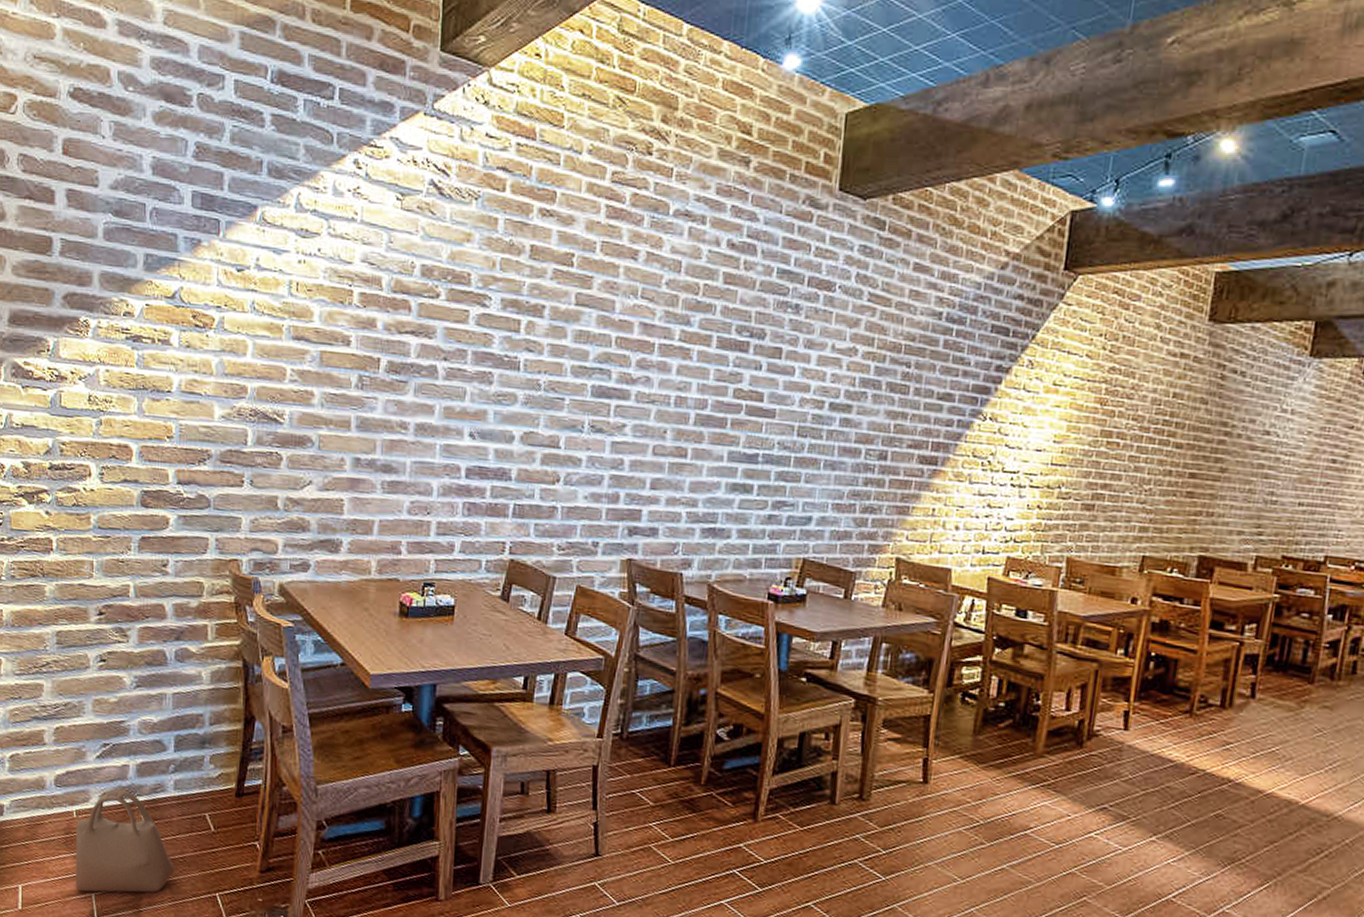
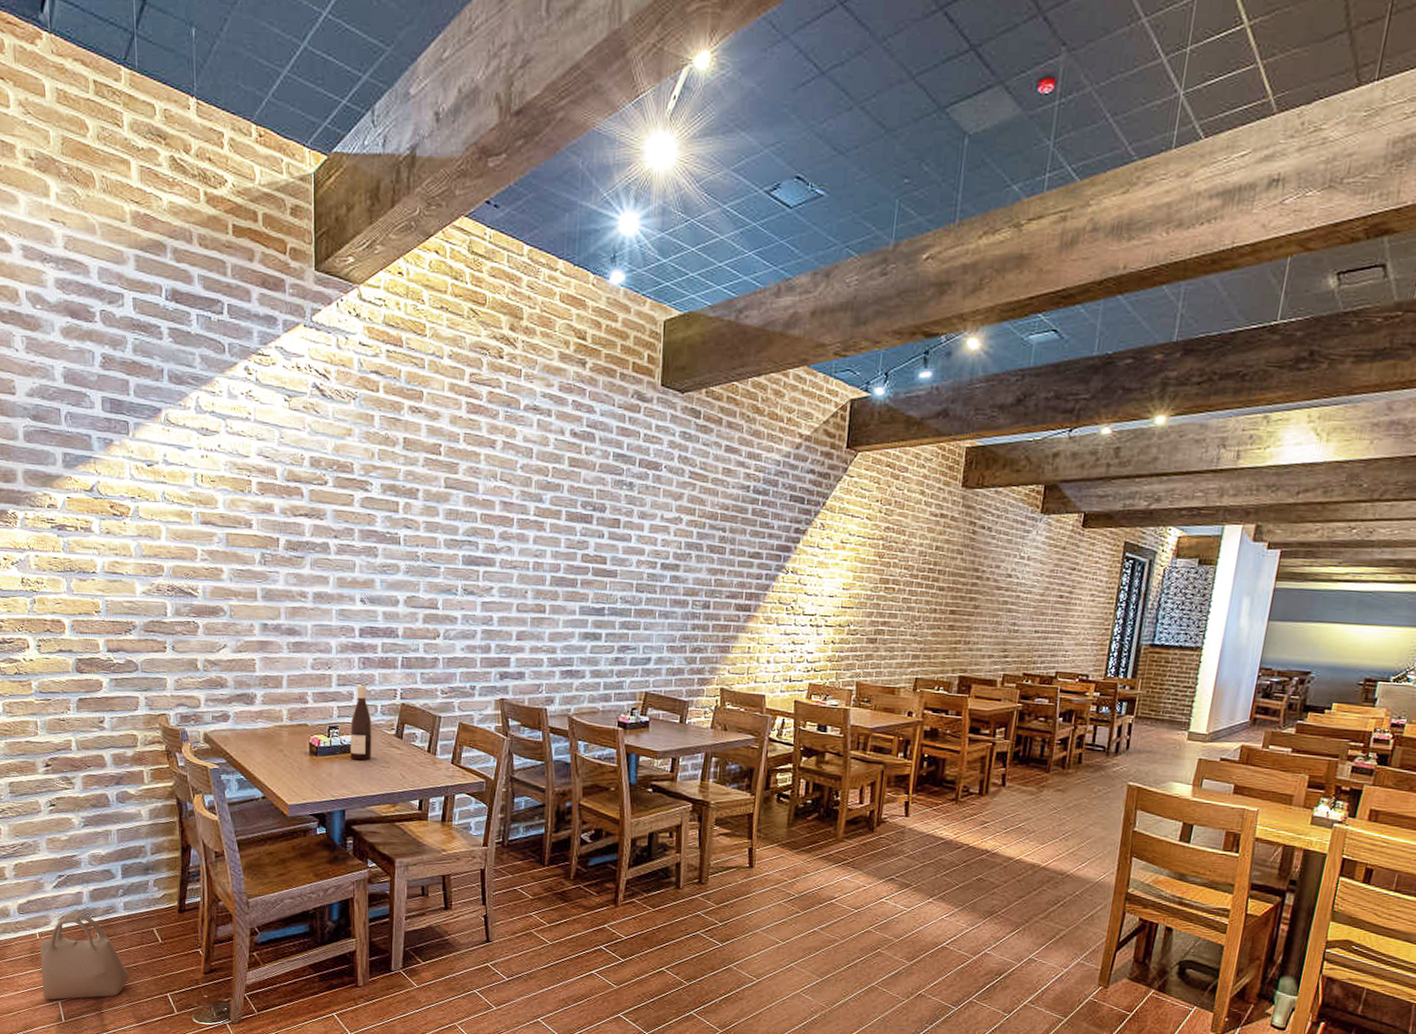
bottle: none [446,534,474,626] -> present [350,684,372,761]

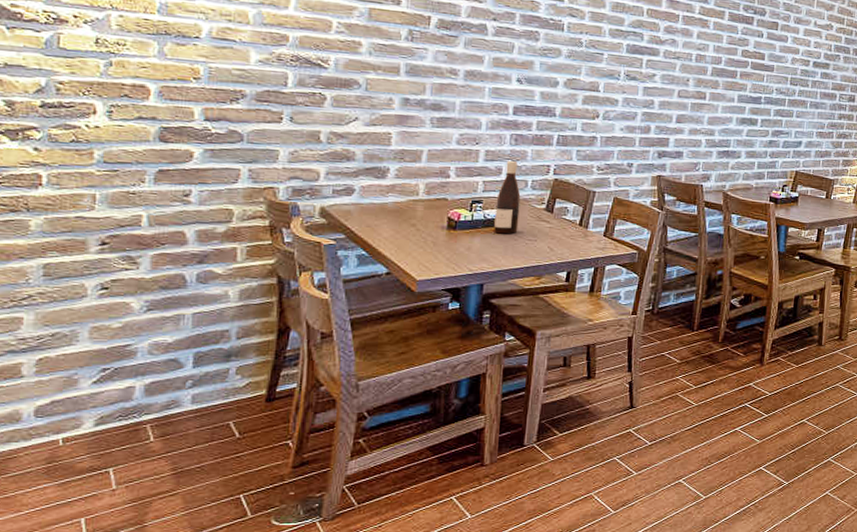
handbag: present [40,912,130,1000] -> none [58,410,190,519]

